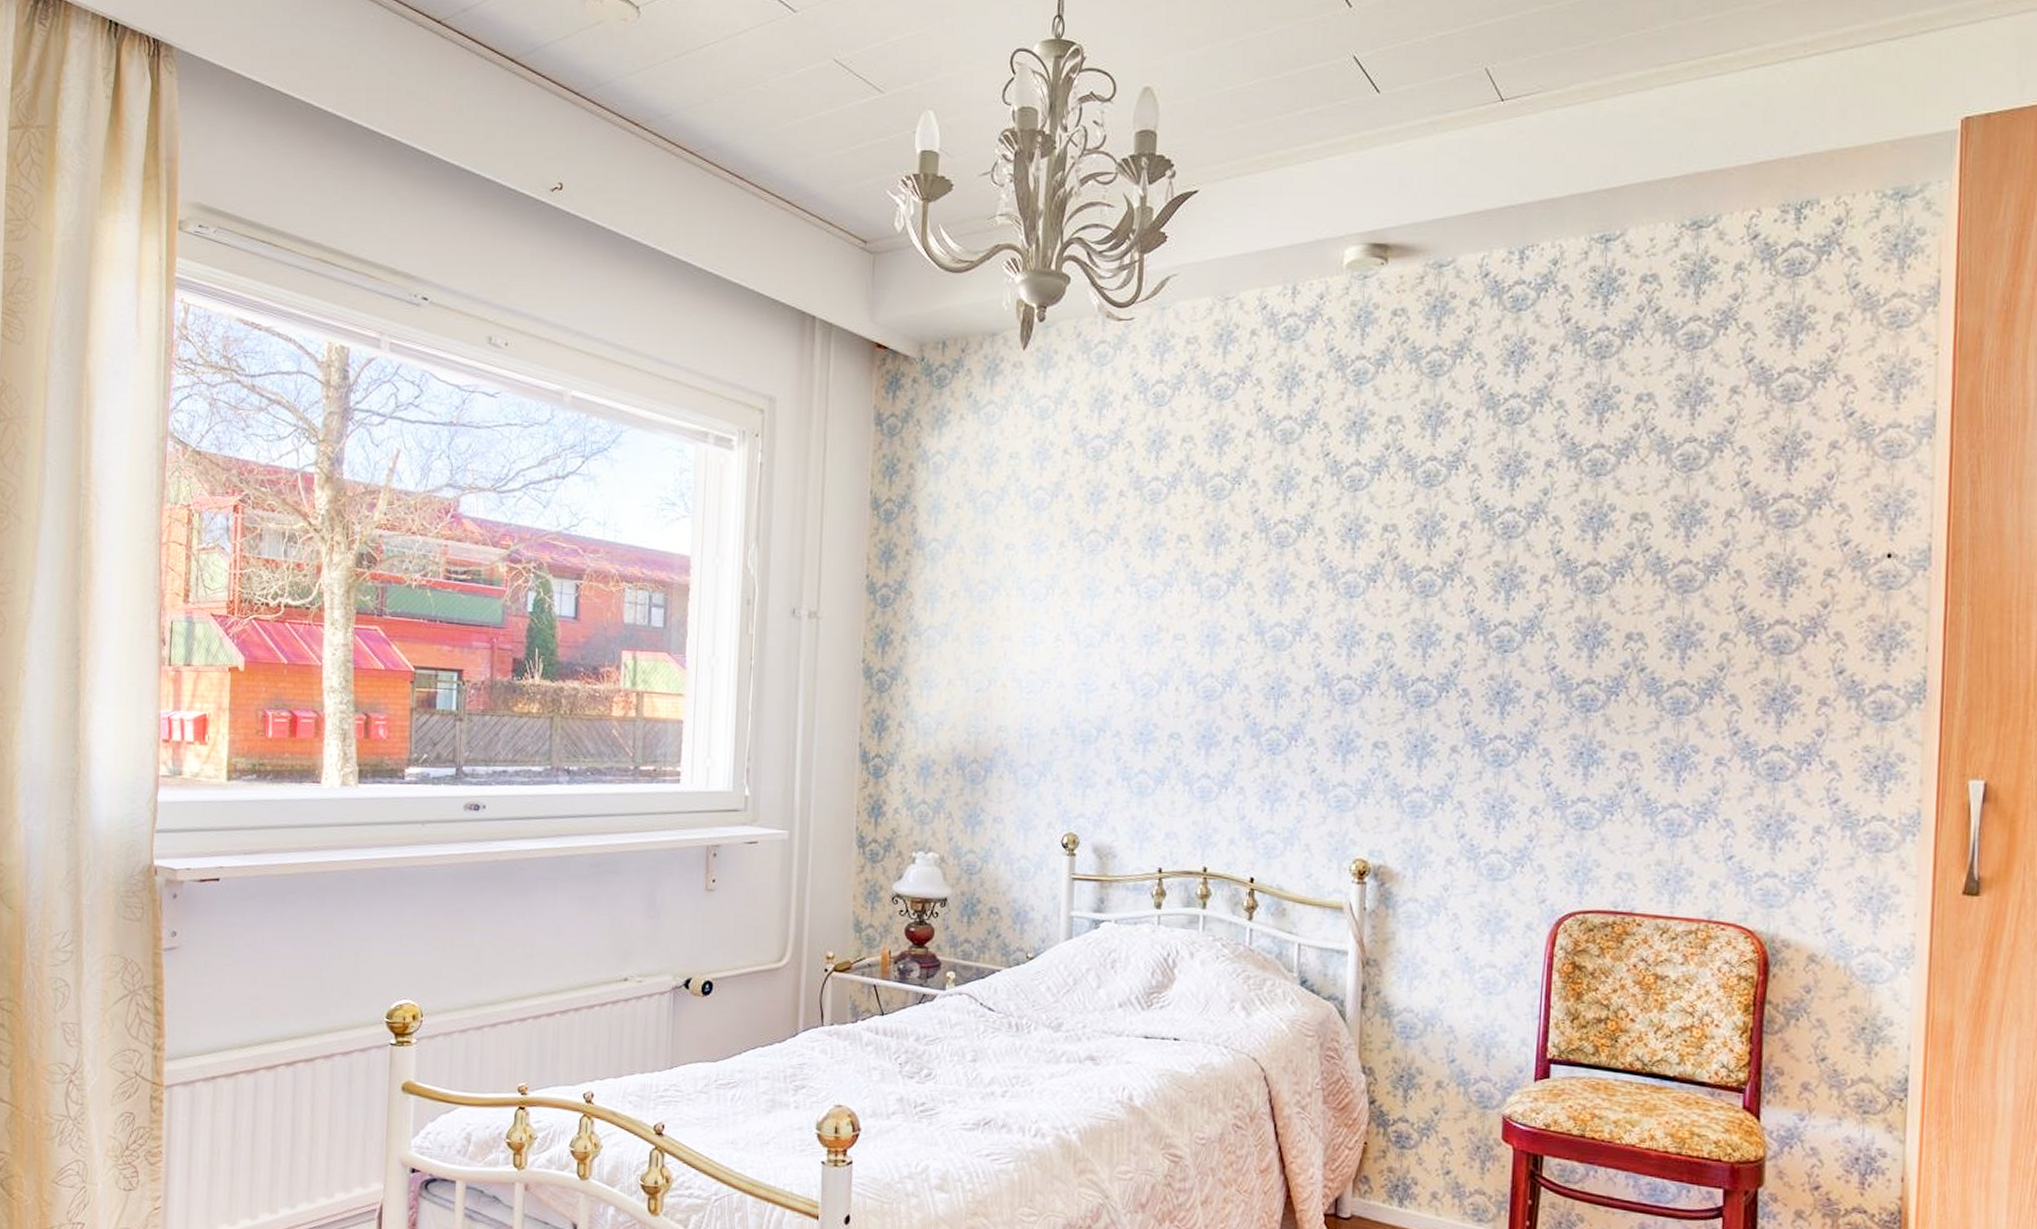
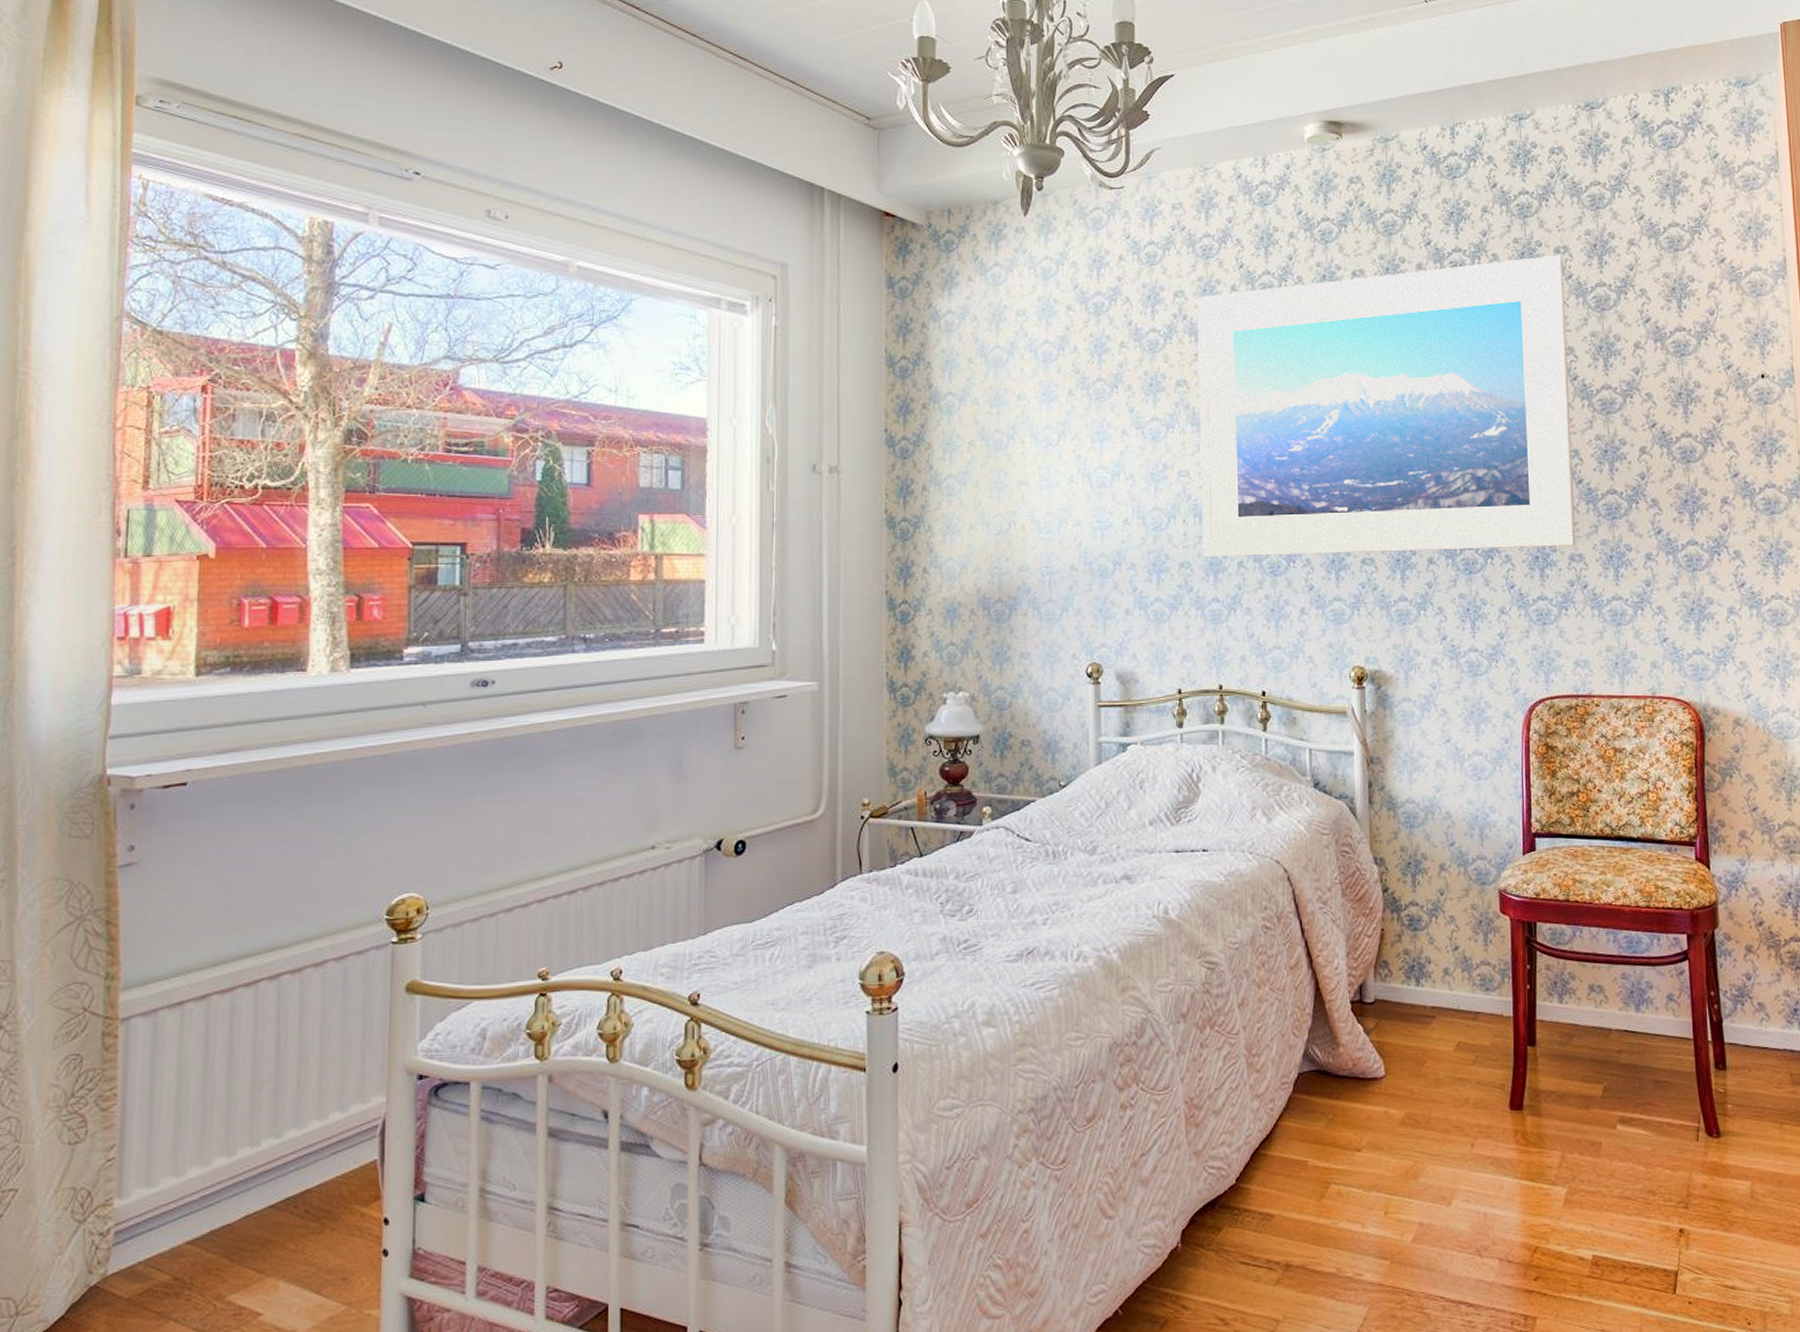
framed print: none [1195,403,1645,743] -> present [1196,255,1576,556]

